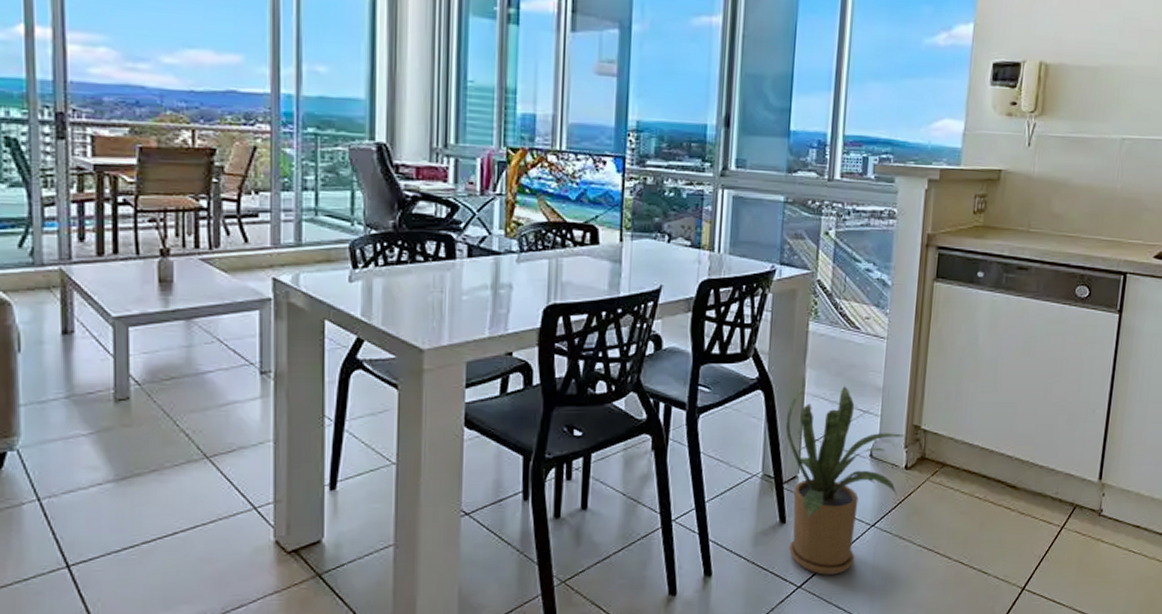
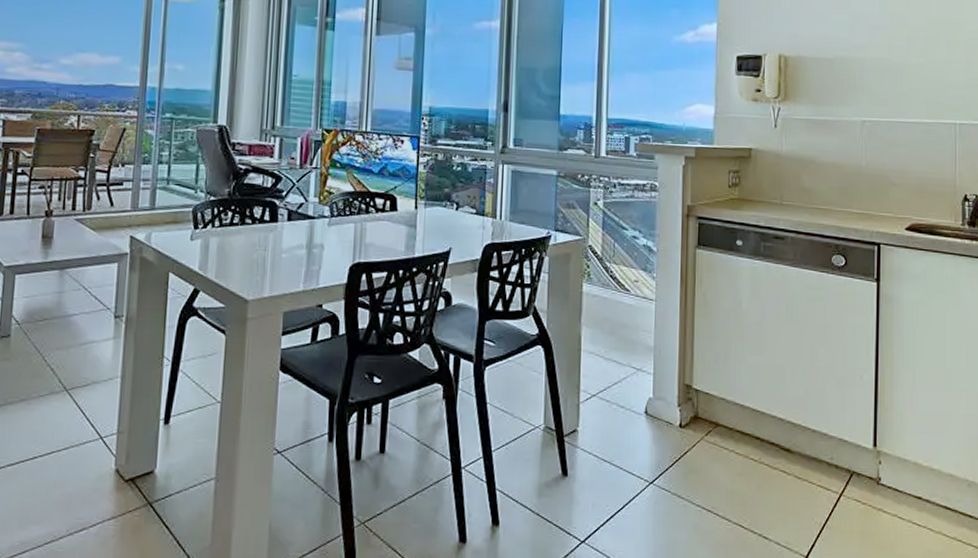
house plant: present [785,382,905,575] -> none [564,339,677,531]

